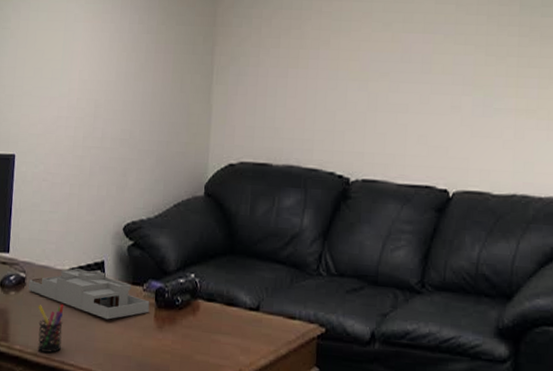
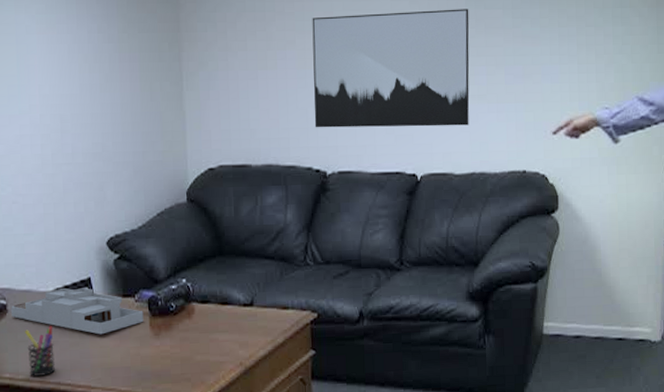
wall art: none [341,15,523,142] -> present [312,9,470,128]

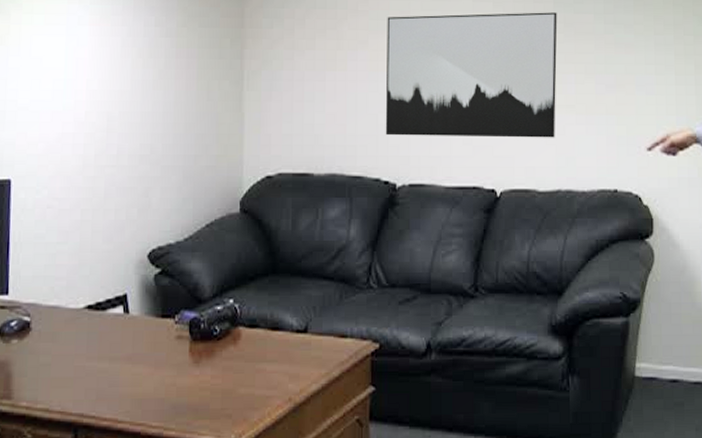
desk organizer: present [11,288,144,335] -> none [35,305,184,360]
pen holder: present [24,326,55,376] -> none [47,348,81,406]

